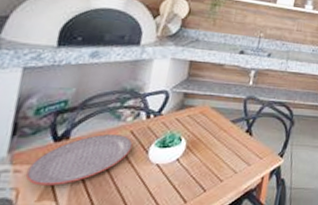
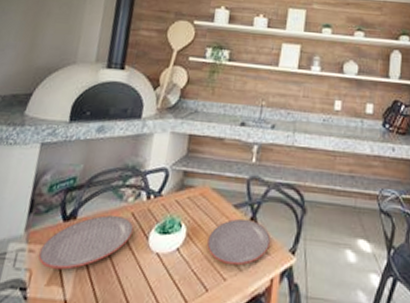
plate: none [206,131,264,169] -> present [207,218,271,266]

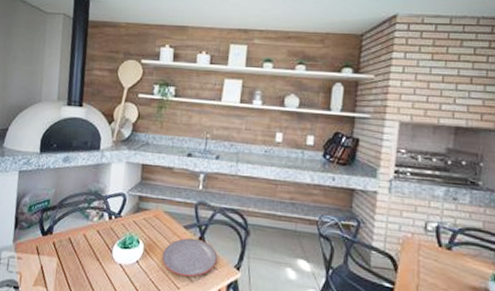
plate: present [37,215,134,270] -> none [25,231,100,274]

